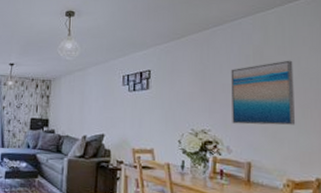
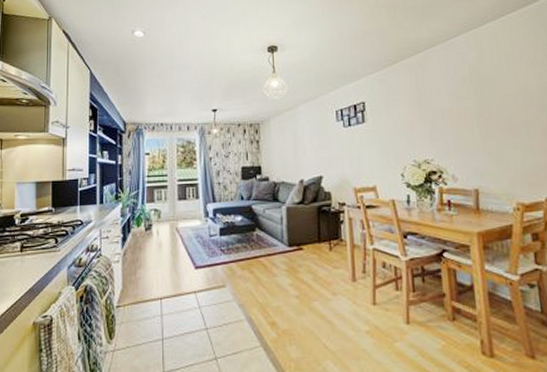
wall art: present [231,60,296,125] -> none [448,77,520,150]

